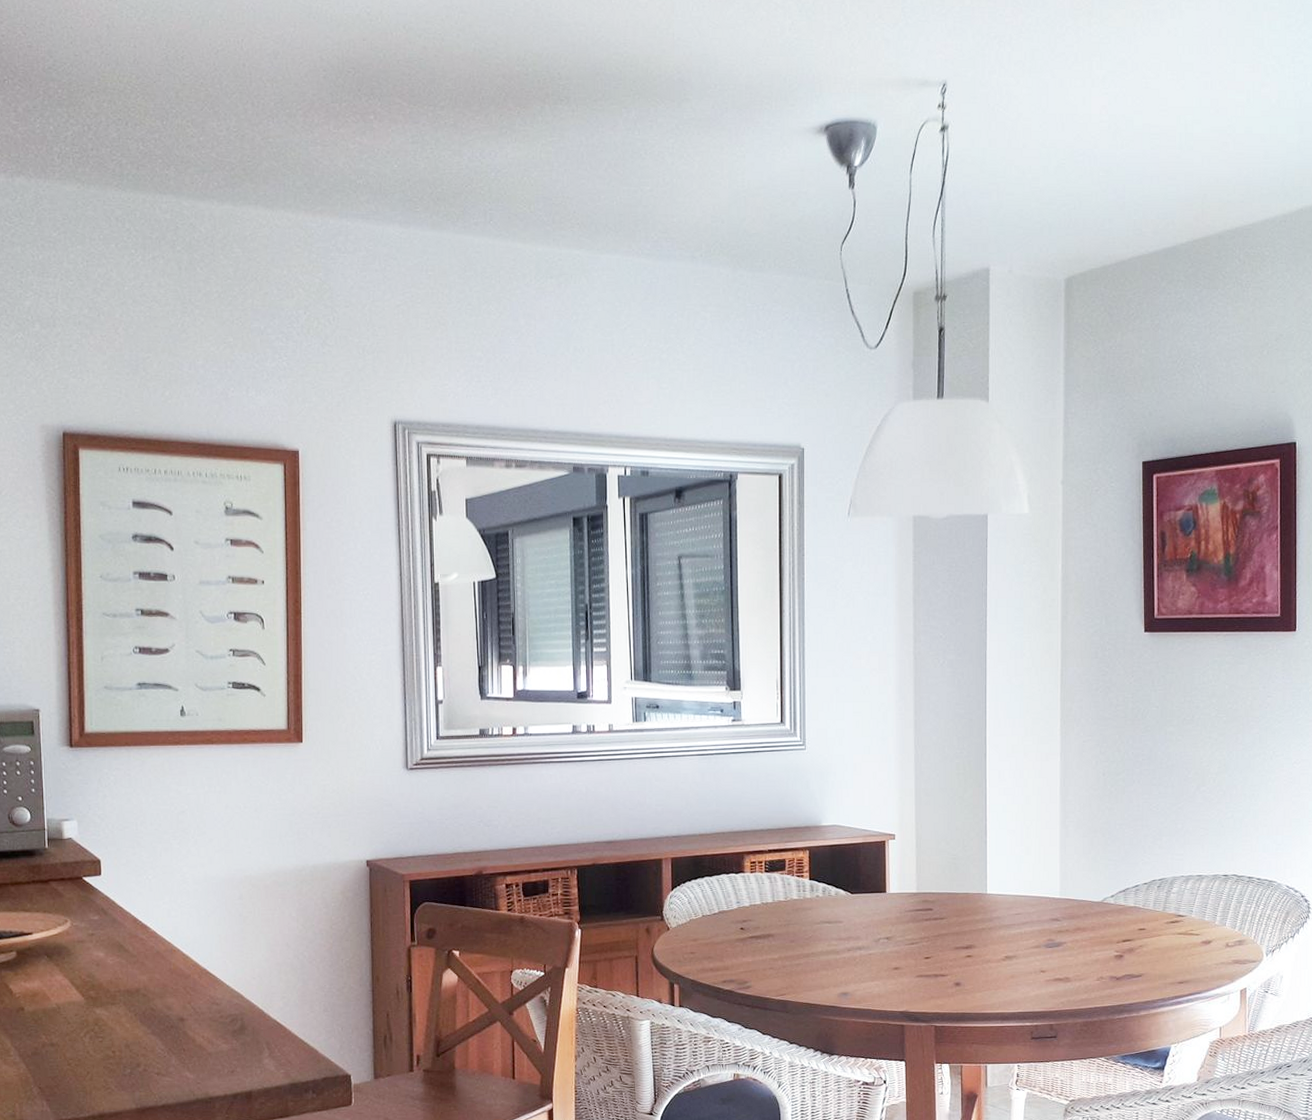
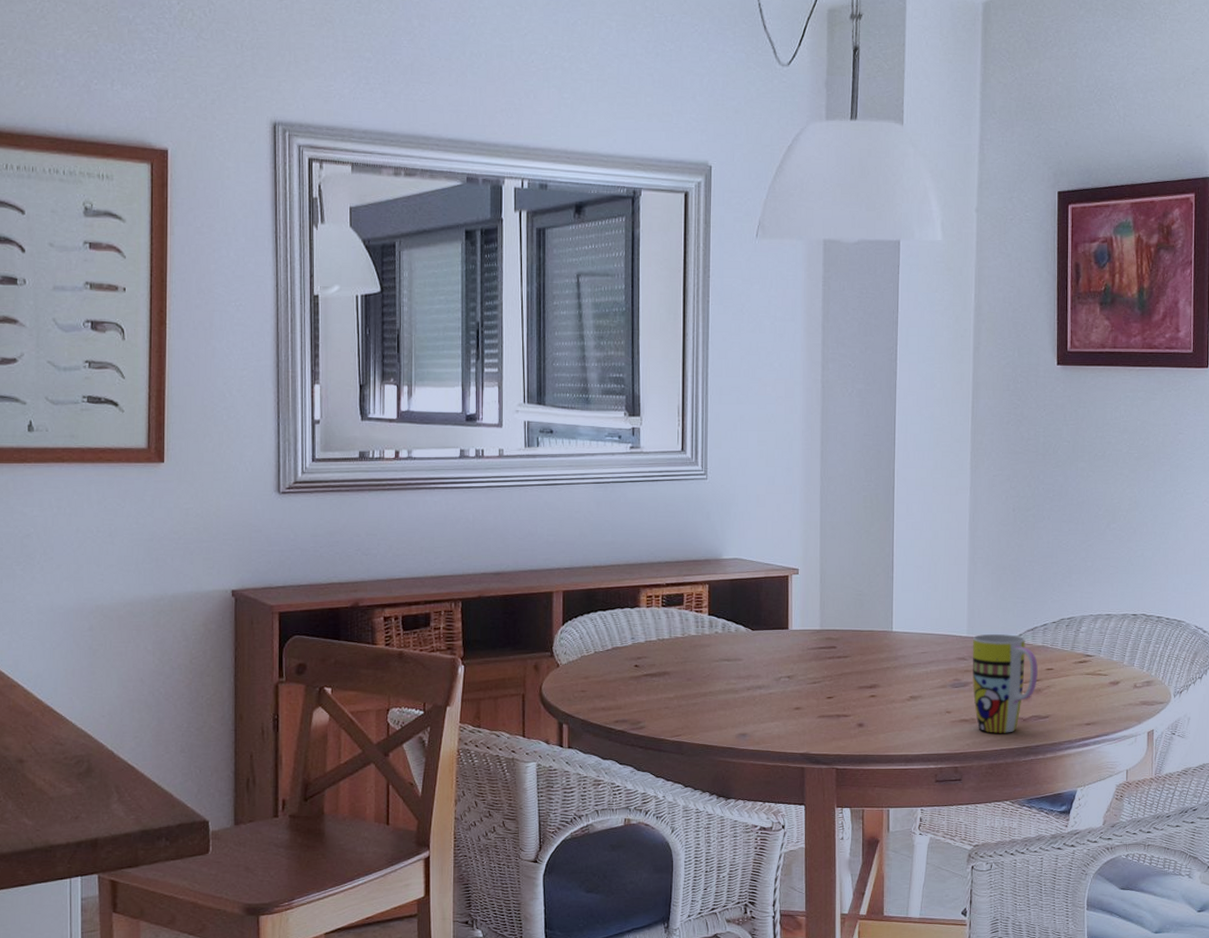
mug: none [1065,896,1130,992] -> present [972,634,1038,733]

